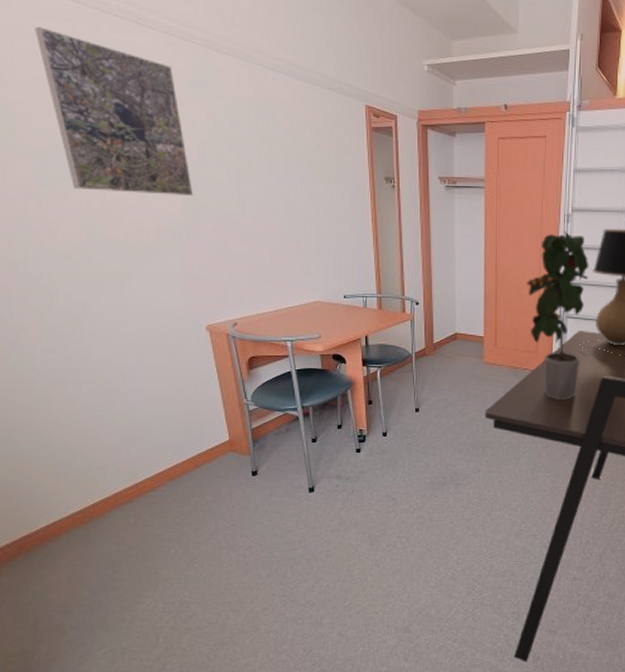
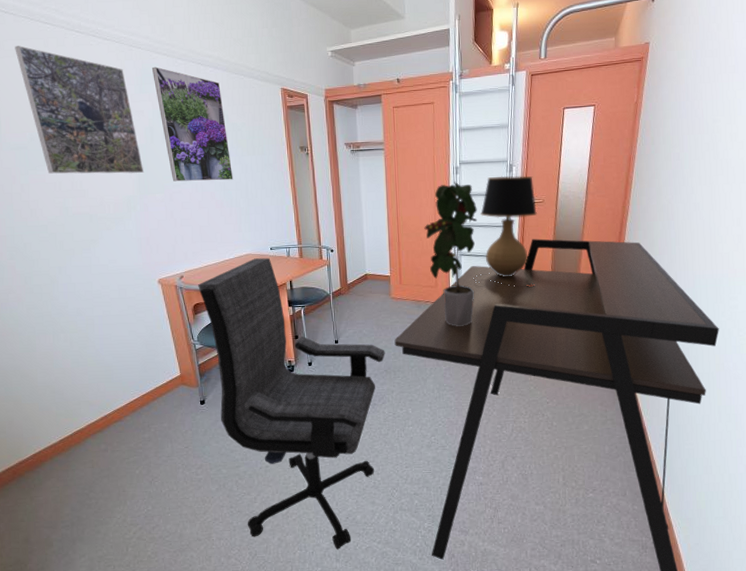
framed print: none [207,67,303,212] -> present [151,66,233,182]
office chair: none [255,307,473,648] -> present [198,258,385,550]

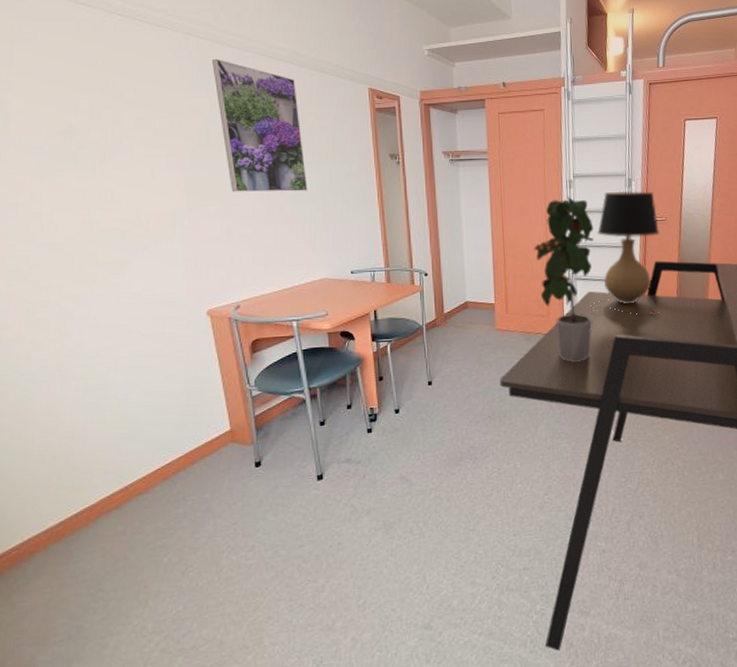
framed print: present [15,46,144,174] -> none [36,28,196,182]
office chair: present [198,258,385,550] -> none [258,283,489,647]

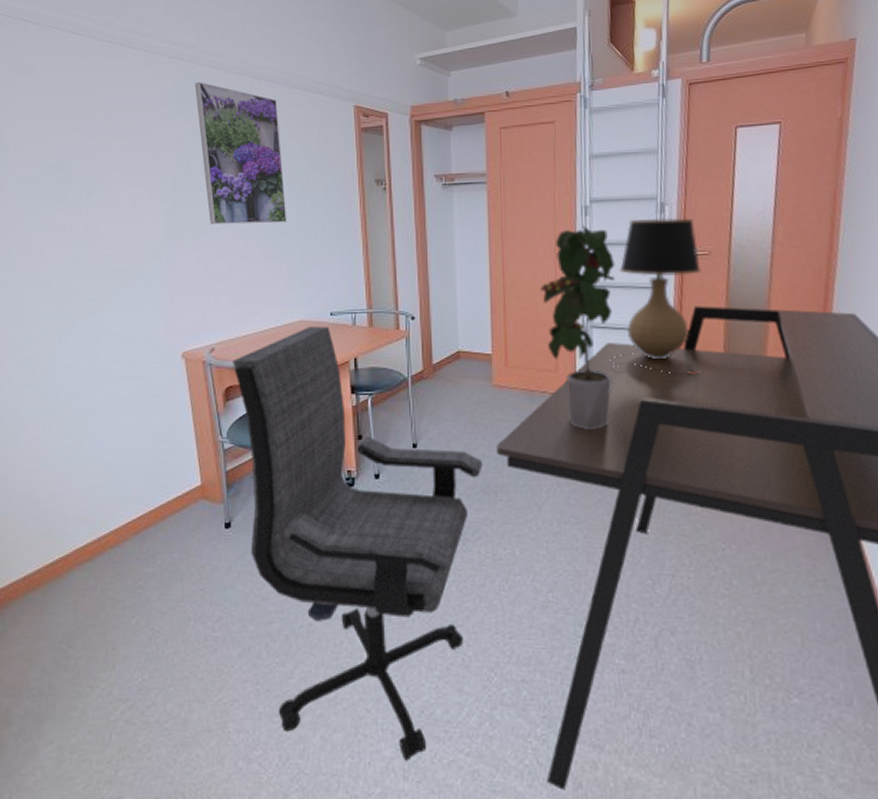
office chair: none [258,283,489,647] -> present [233,326,483,761]

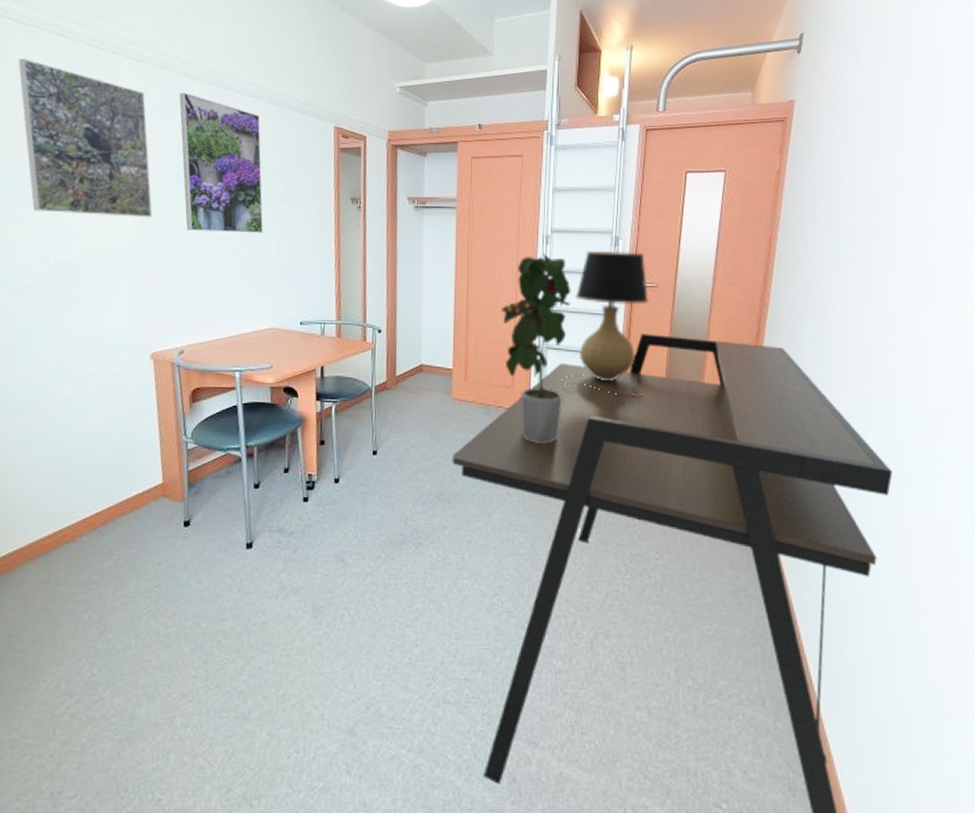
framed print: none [34,60,176,215] -> present [18,59,153,217]
office chair: present [233,326,483,761] -> none [201,334,439,756]

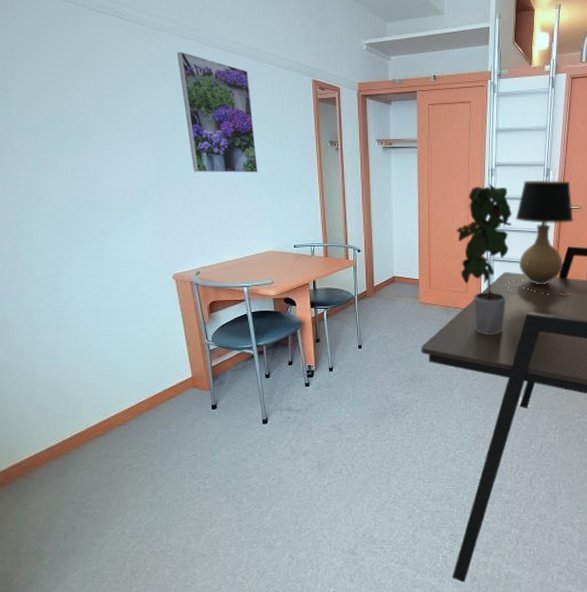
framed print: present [18,59,153,217] -> none [32,23,164,162]

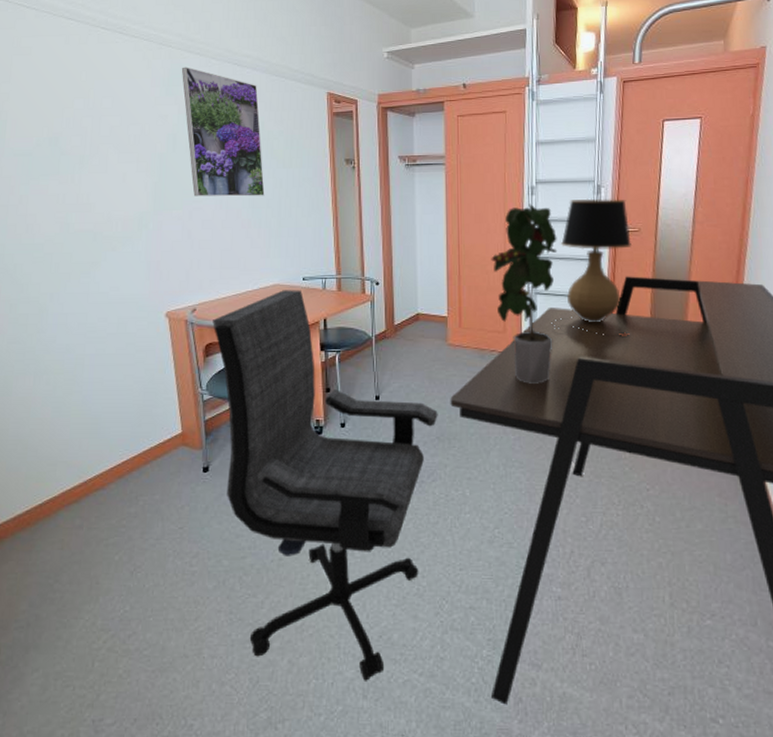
office chair: none [215,256,411,569] -> present [213,290,438,681]

